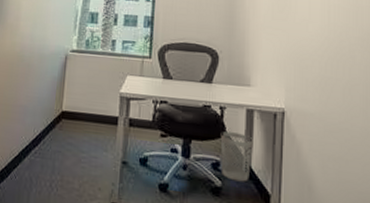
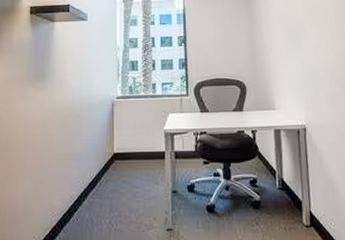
wastebasket: present [220,131,253,182] -> none [254,151,283,194]

